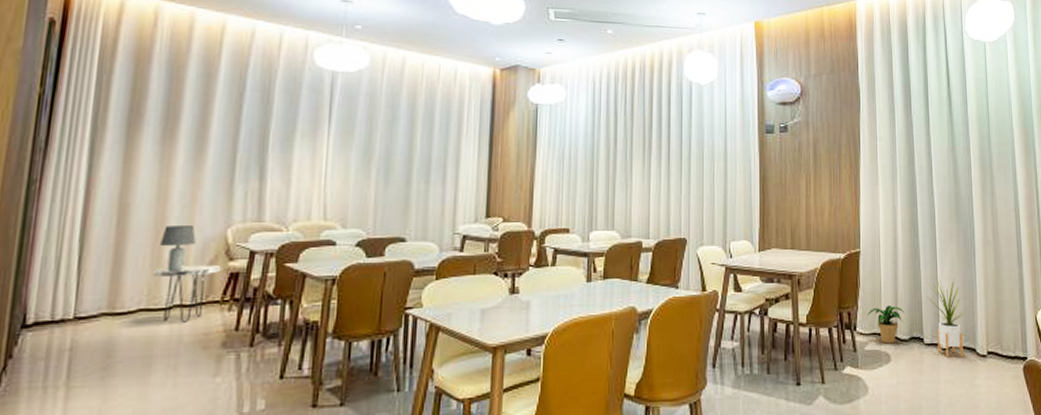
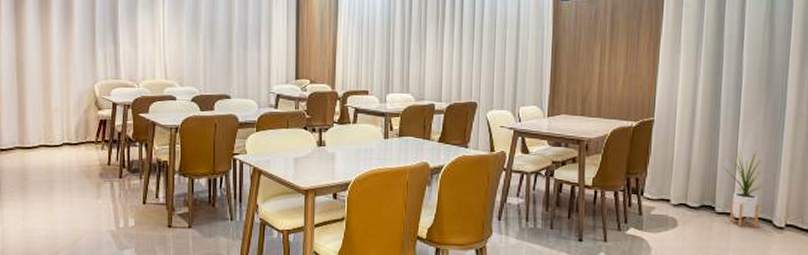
side table: present [153,264,222,323] -> none [47,112,94,157]
lamp: present [160,226,196,271] -> none [49,81,73,117]
potted plant: present [867,305,905,344] -> none [656,173,698,210]

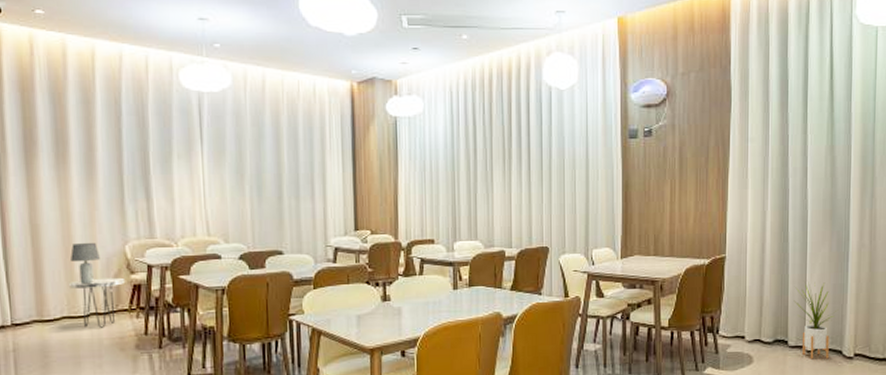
side table: none [47,112,94,157] -> present [69,277,126,328]
lamp: none [49,81,73,117] -> present [70,243,100,284]

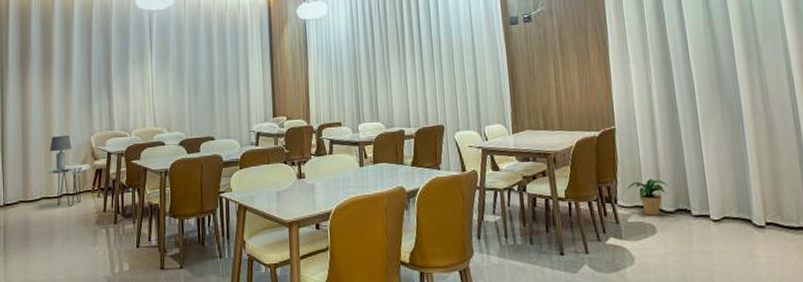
potted plant: none [731,309,770,346] -> present [627,179,669,216]
house plant: present [794,282,836,359] -> none [691,150,739,229]

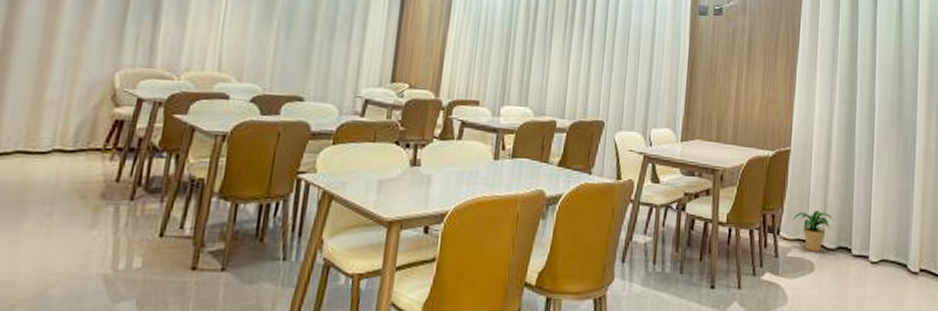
side table: present [48,163,90,207] -> none [34,108,106,169]
lamp: present [50,136,72,170] -> none [43,64,82,114]

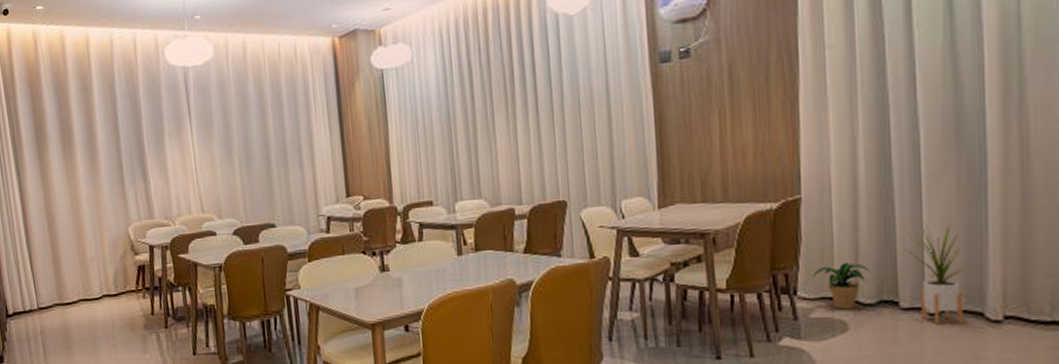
house plant: none [859,186,902,273] -> present [904,223,972,325]

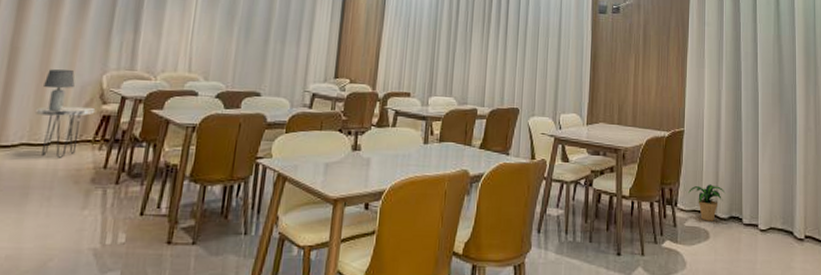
lamp: none [82,227,107,267] -> present [44,69,75,111]
side table: none [83,259,131,309] -> present [36,106,96,158]
house plant: present [904,223,972,325] -> none [747,162,787,239]

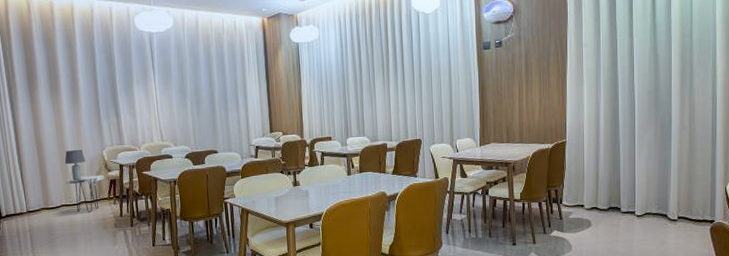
potted plant: present [688,184,726,221] -> none [572,183,605,213]

